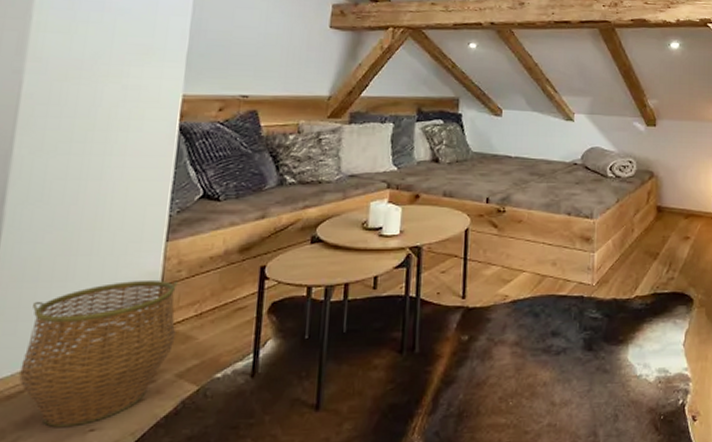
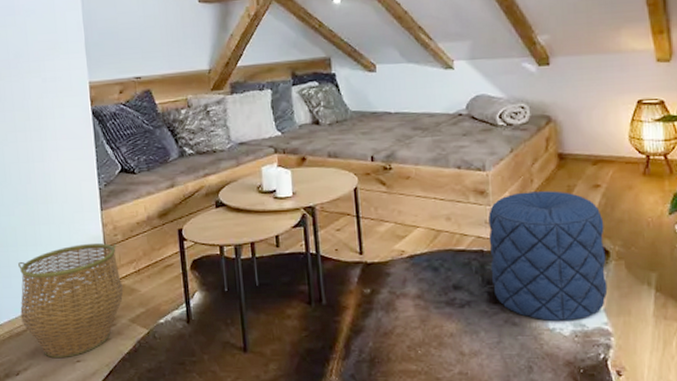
pouf: none [588,241,691,367] -> present [488,191,608,321]

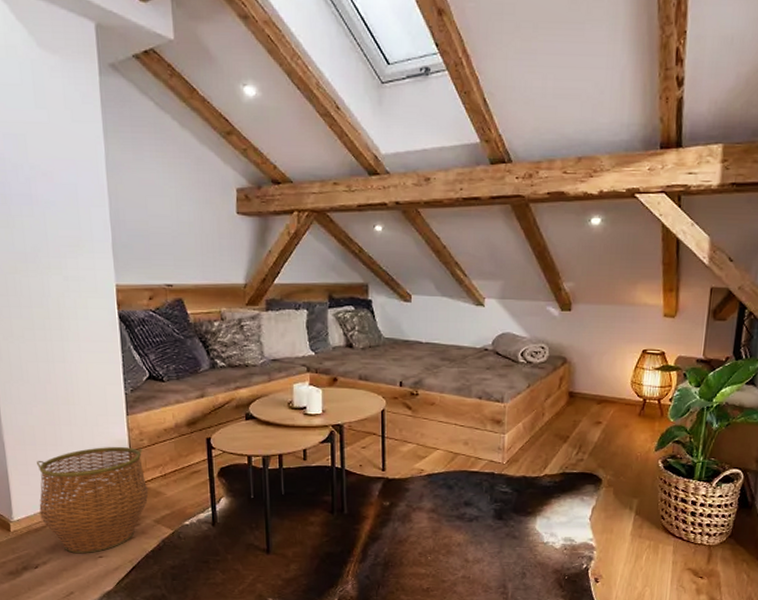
pouf: present [488,191,608,321] -> none [498,424,601,536]

